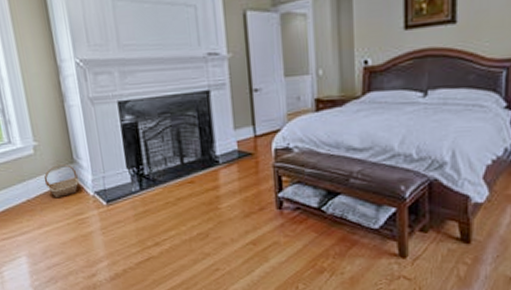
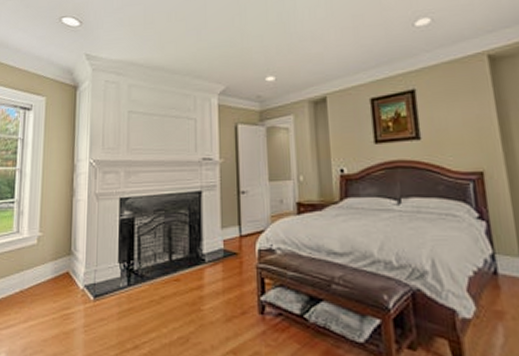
basket: present [43,164,79,197] -> none [40,256,72,289]

